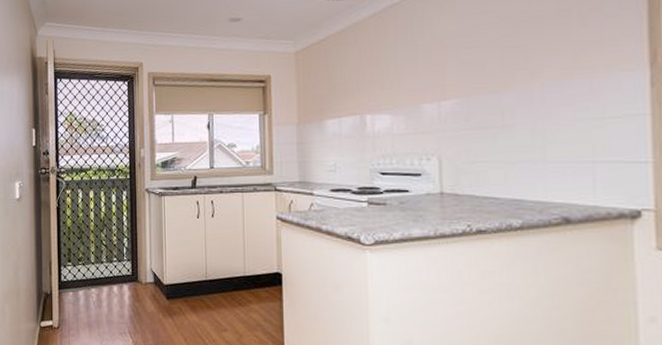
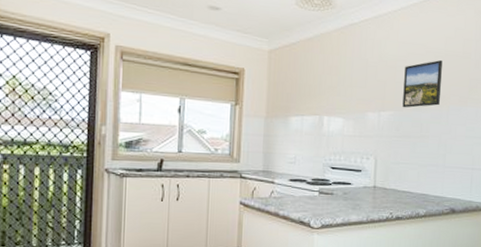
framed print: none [470,24,528,93] -> present [402,59,443,108]

